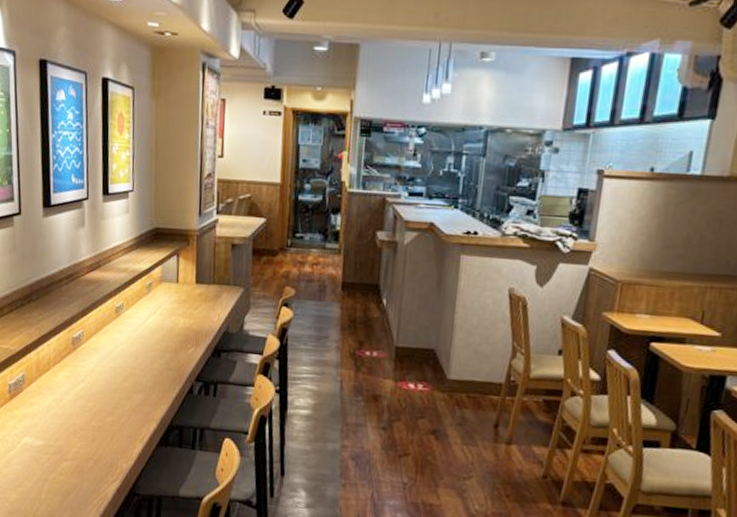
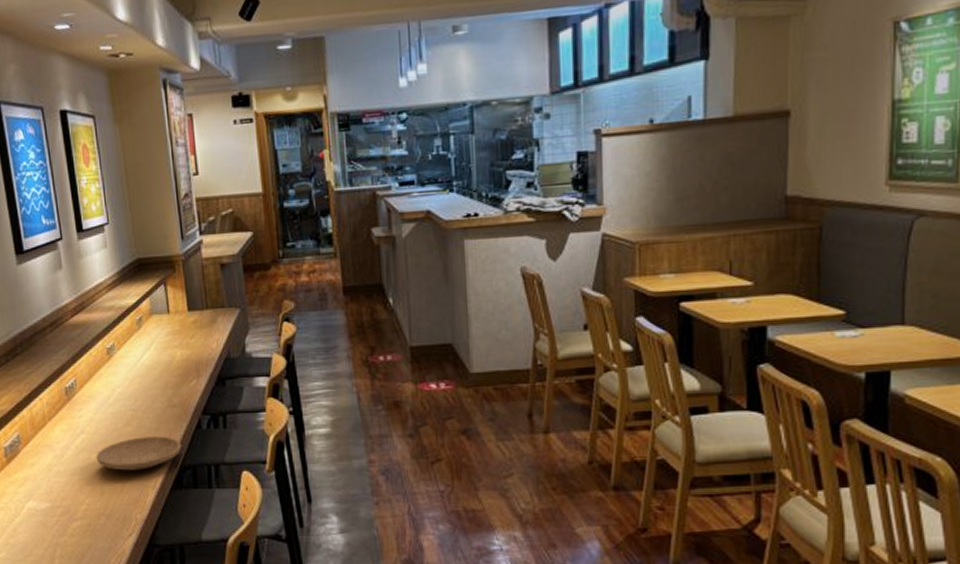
plate: none [92,393,173,424] -> present [96,436,182,471]

